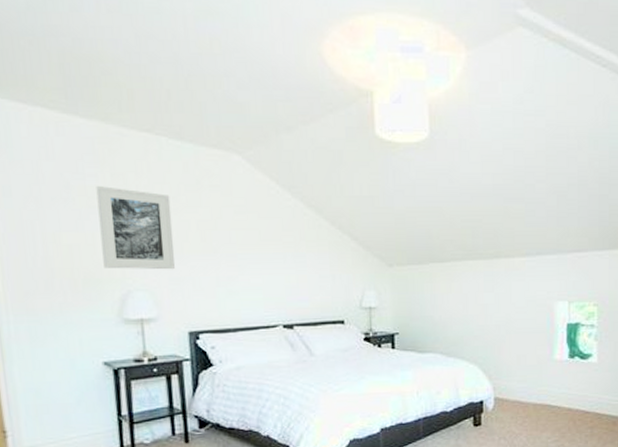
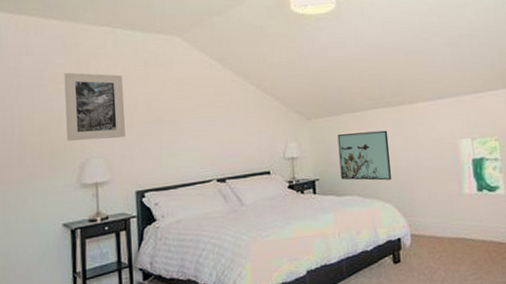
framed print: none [422,285,479,340] -> present [337,130,391,181]

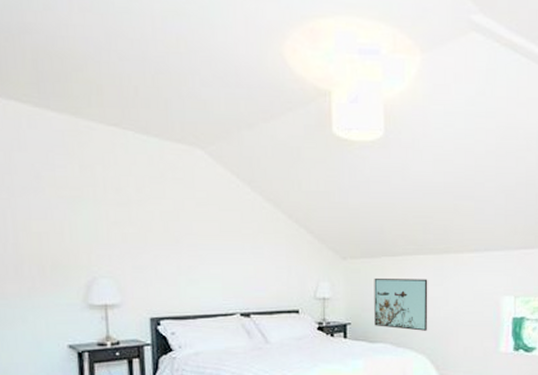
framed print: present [64,72,126,141] -> none [65,177,139,258]

